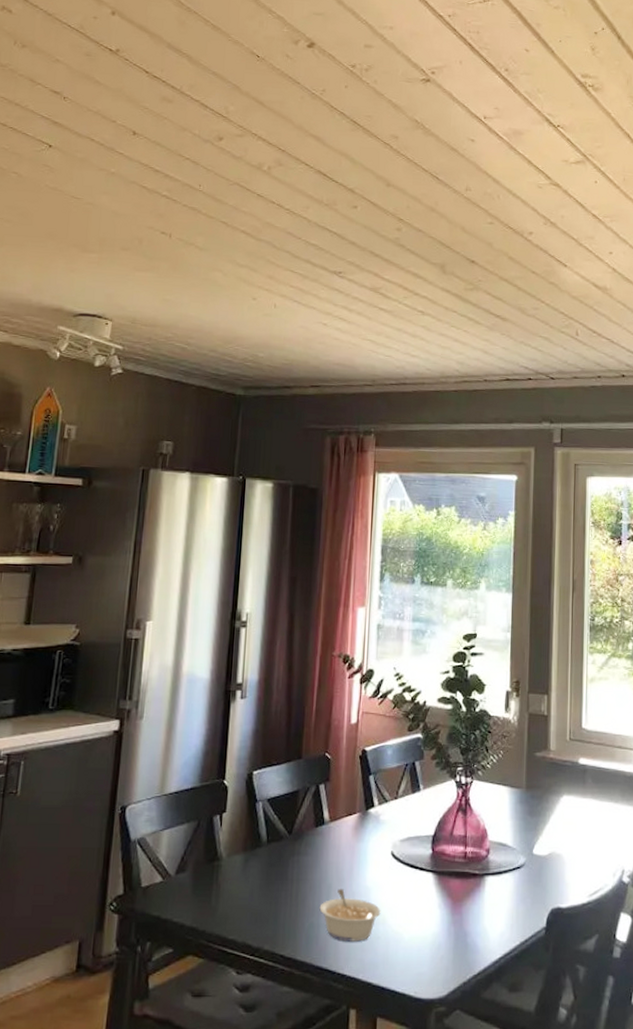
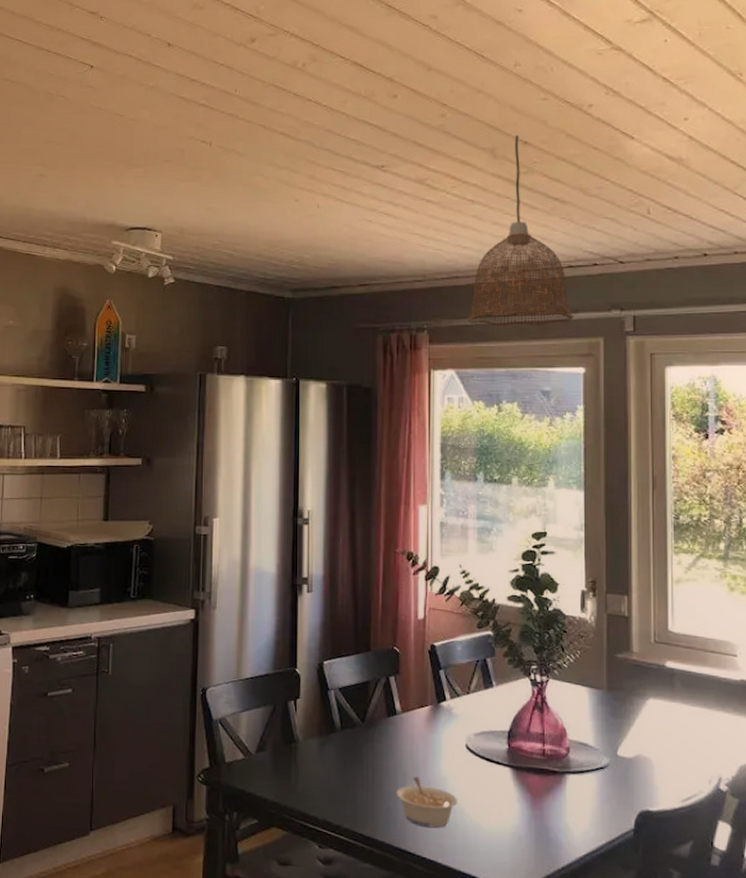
pendant lamp: none [412,253,509,434] -> present [467,134,574,326]

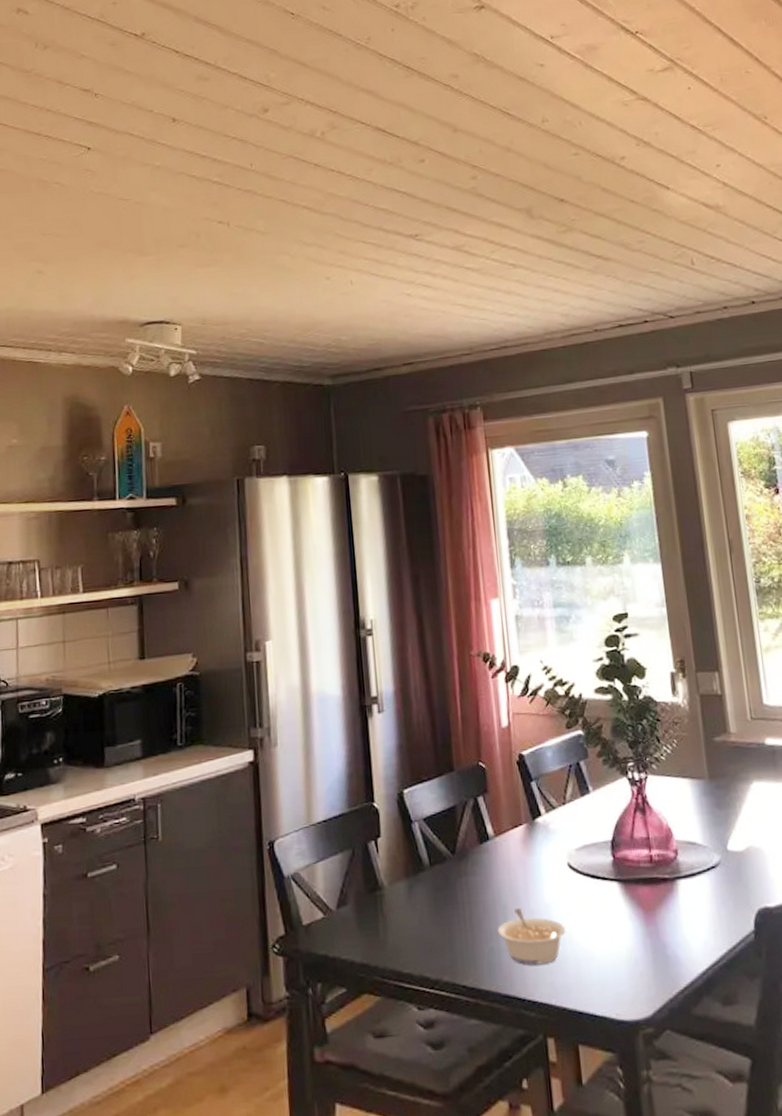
pendant lamp: present [467,134,574,326] -> none [521,192,630,396]

